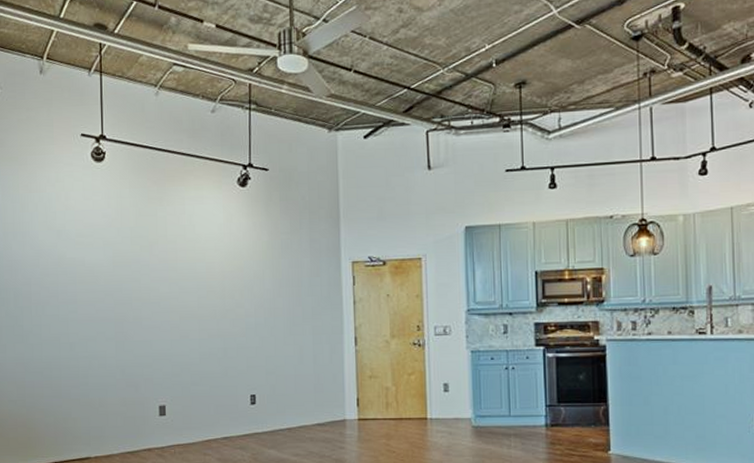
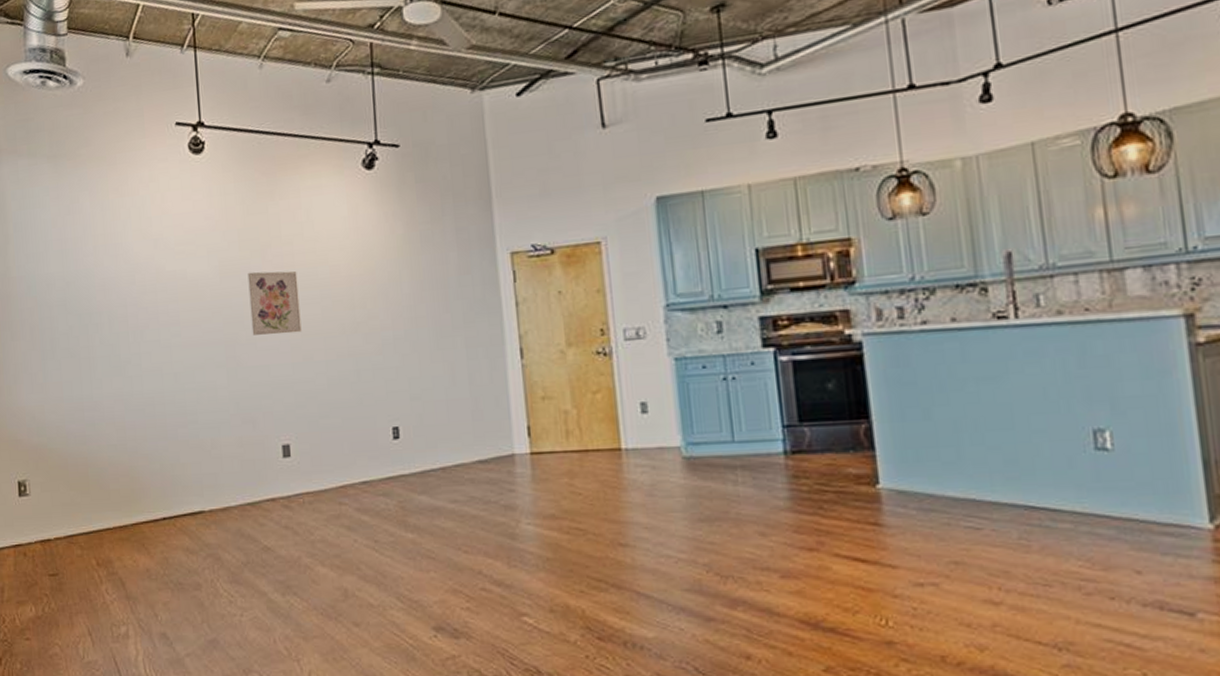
wall art: none [137,263,180,316] -> present [247,270,302,335]

